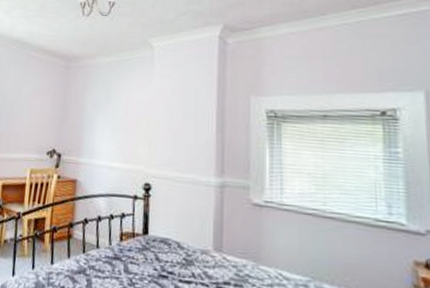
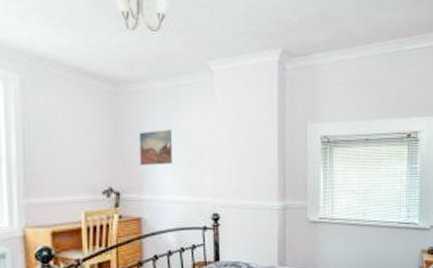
wall art: none [81,99,112,132] -> present [139,129,172,165]

